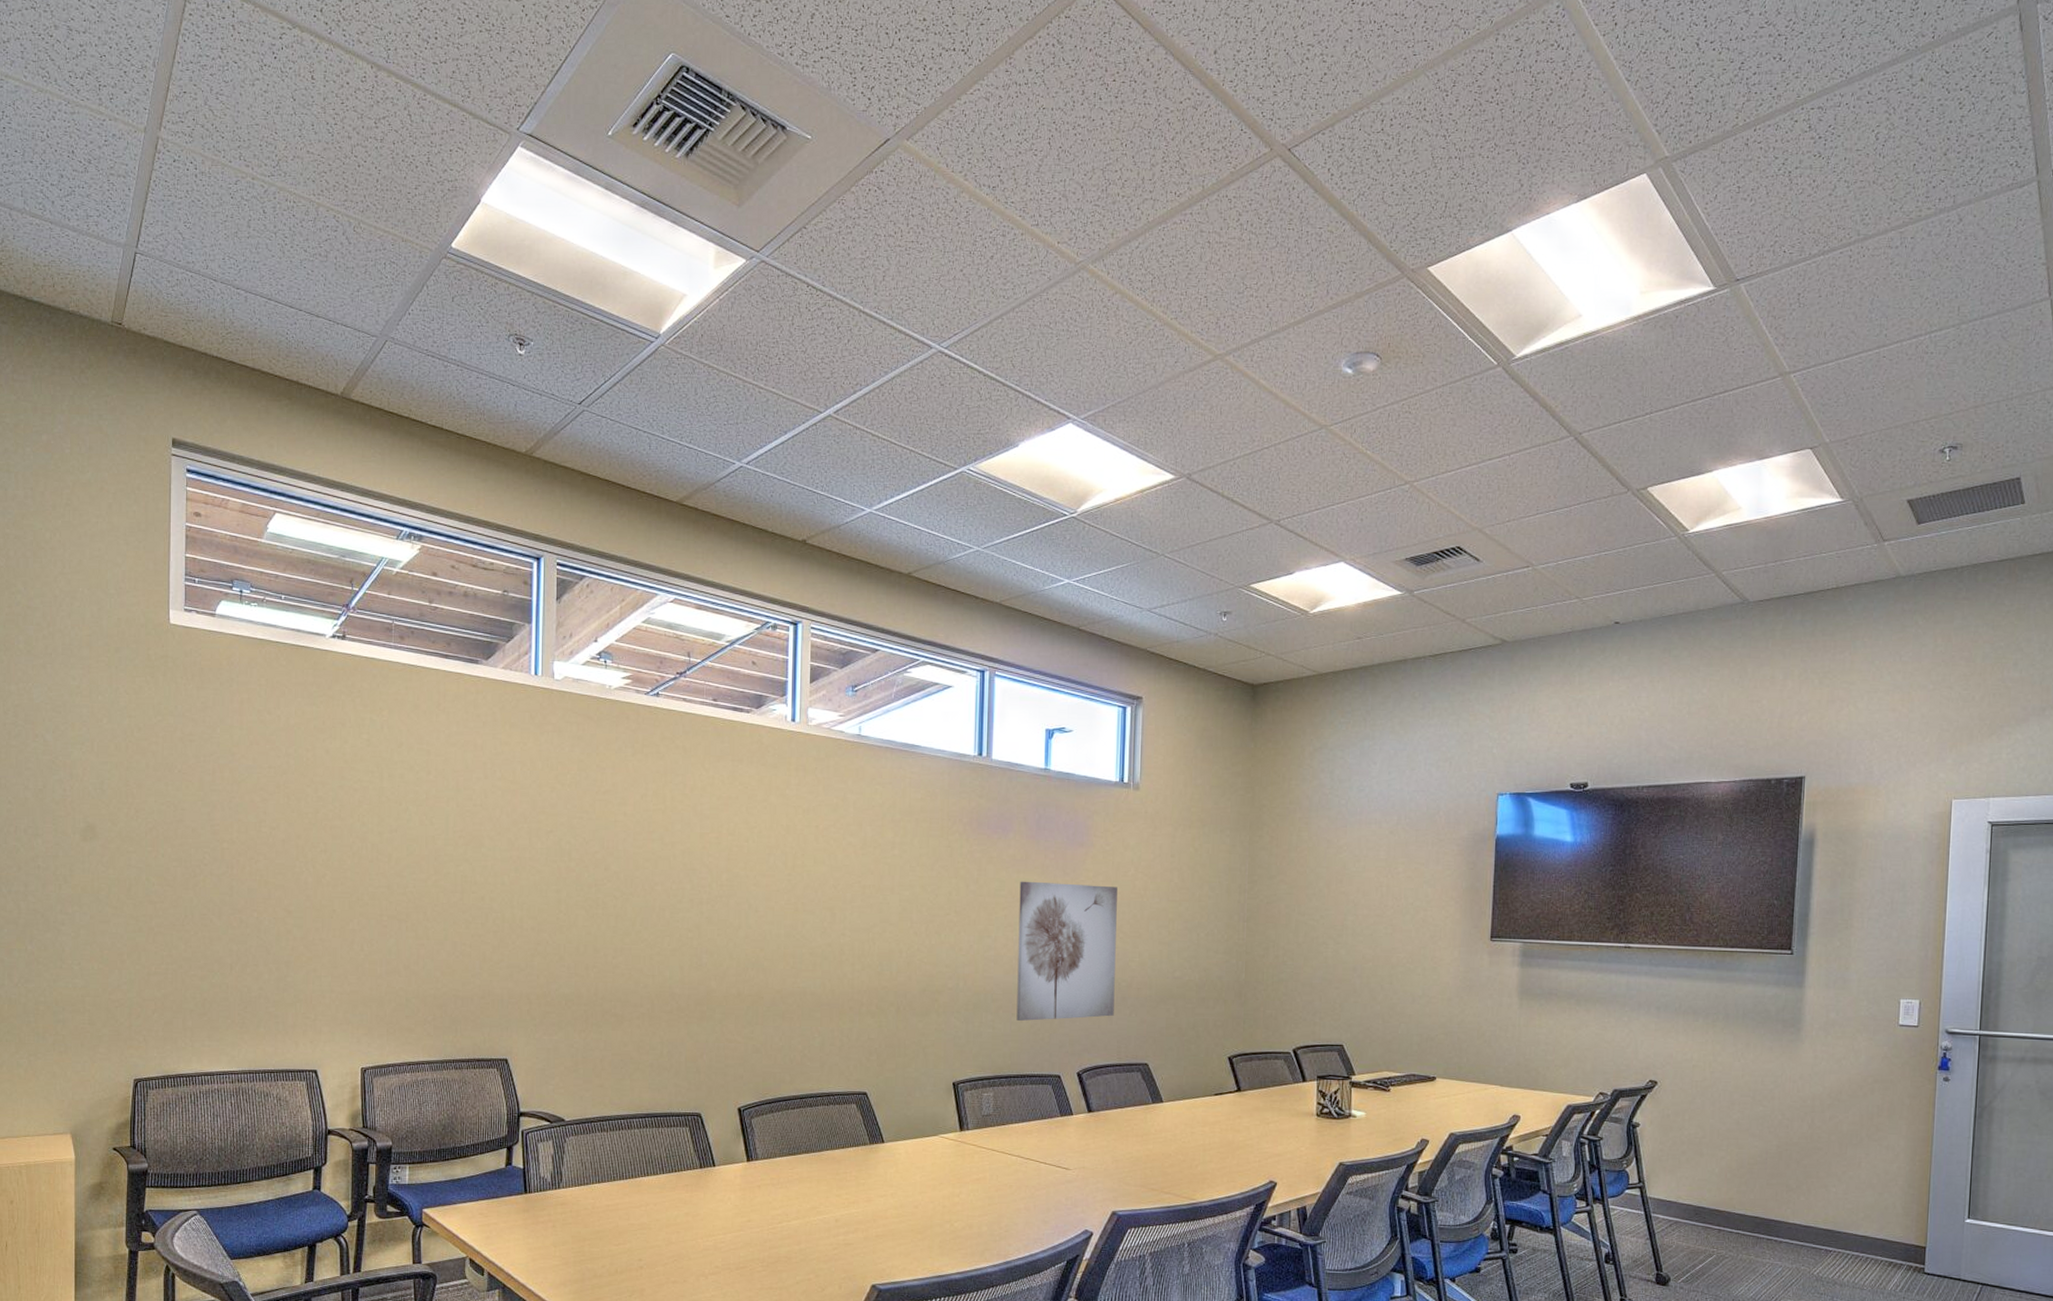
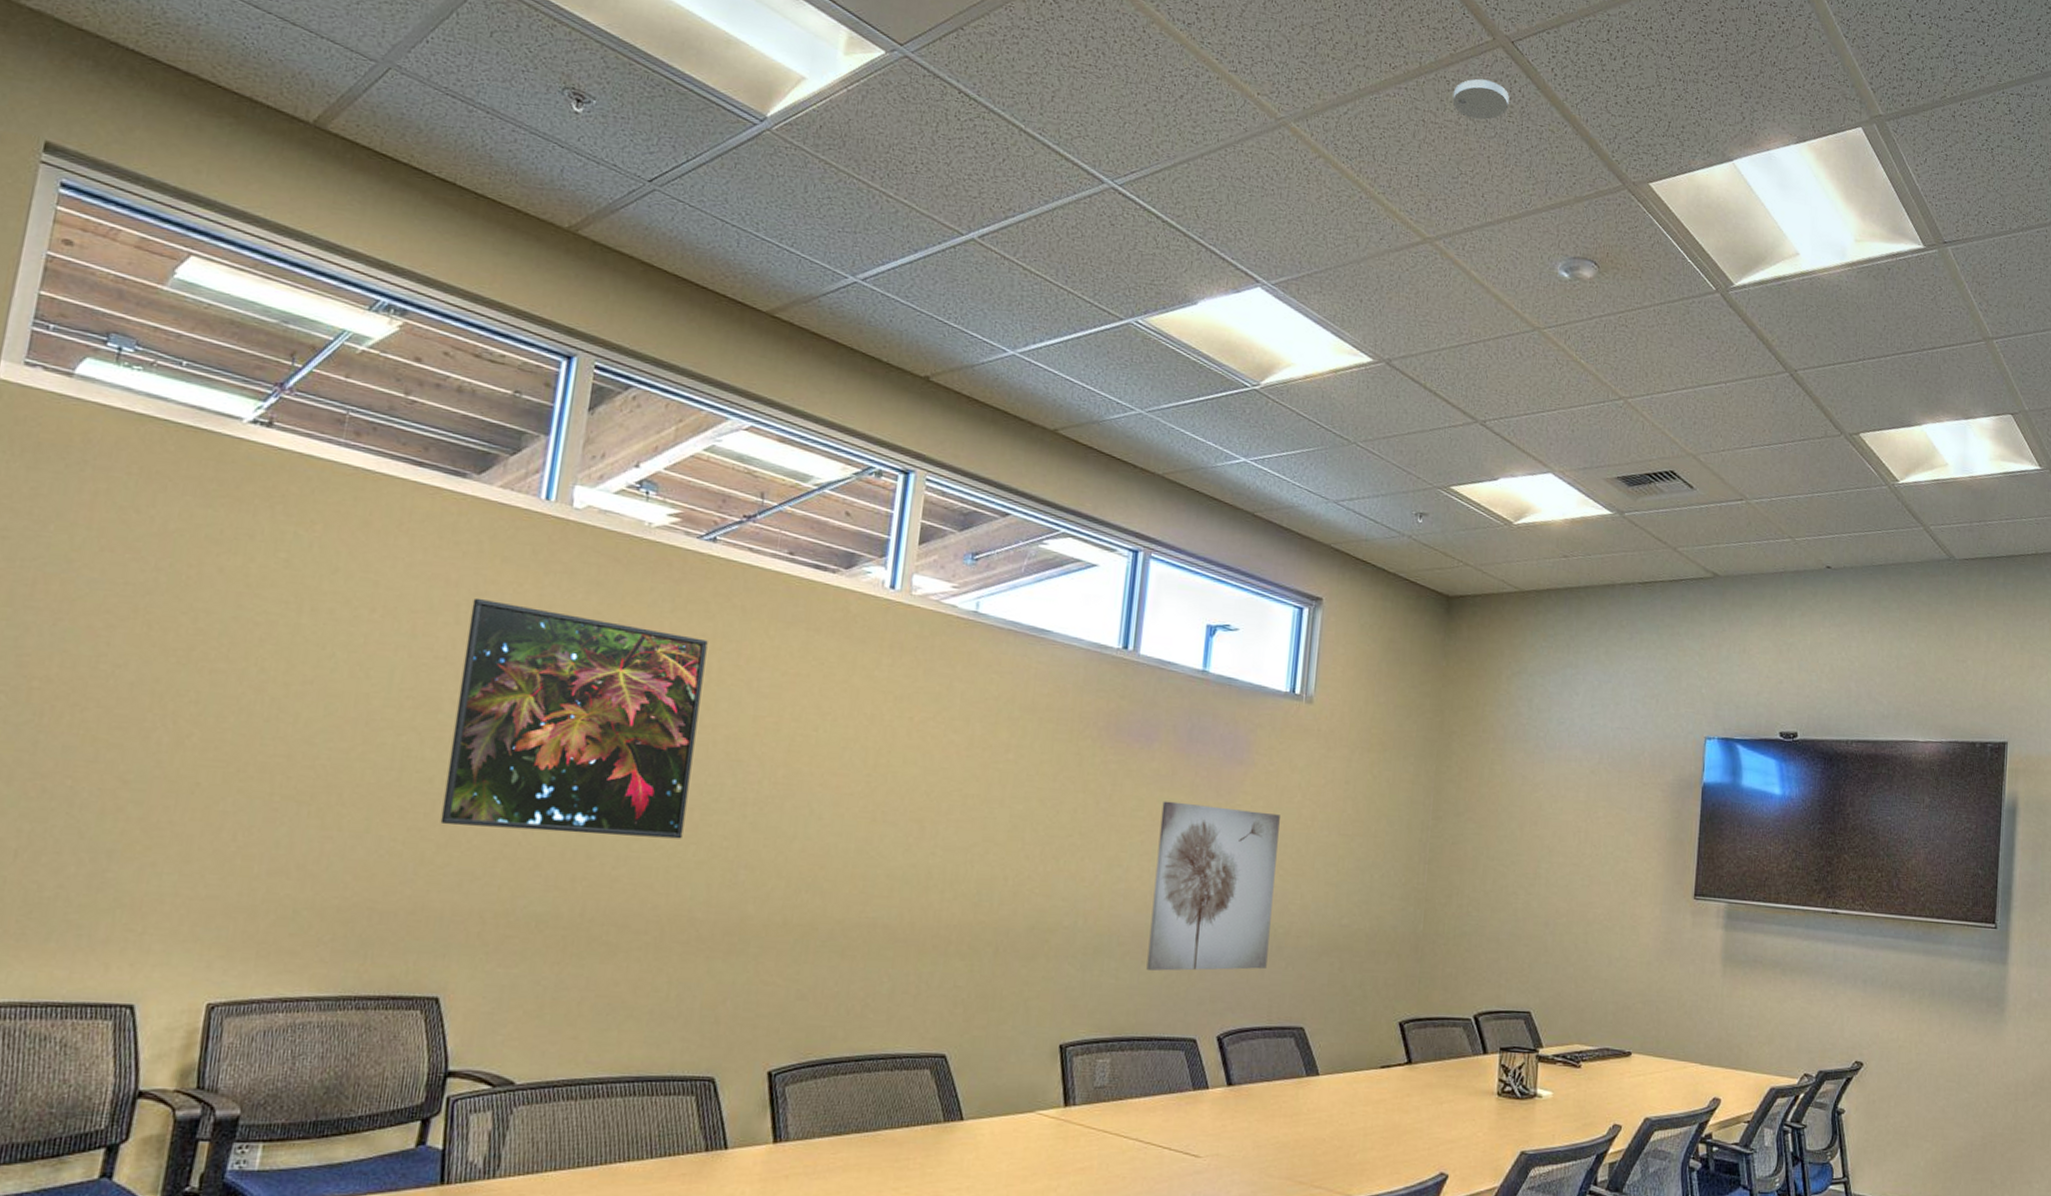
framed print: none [493,757,661,933] -> present [440,598,708,839]
smoke detector: none [1235,192,1289,232] -> present [1452,78,1510,120]

